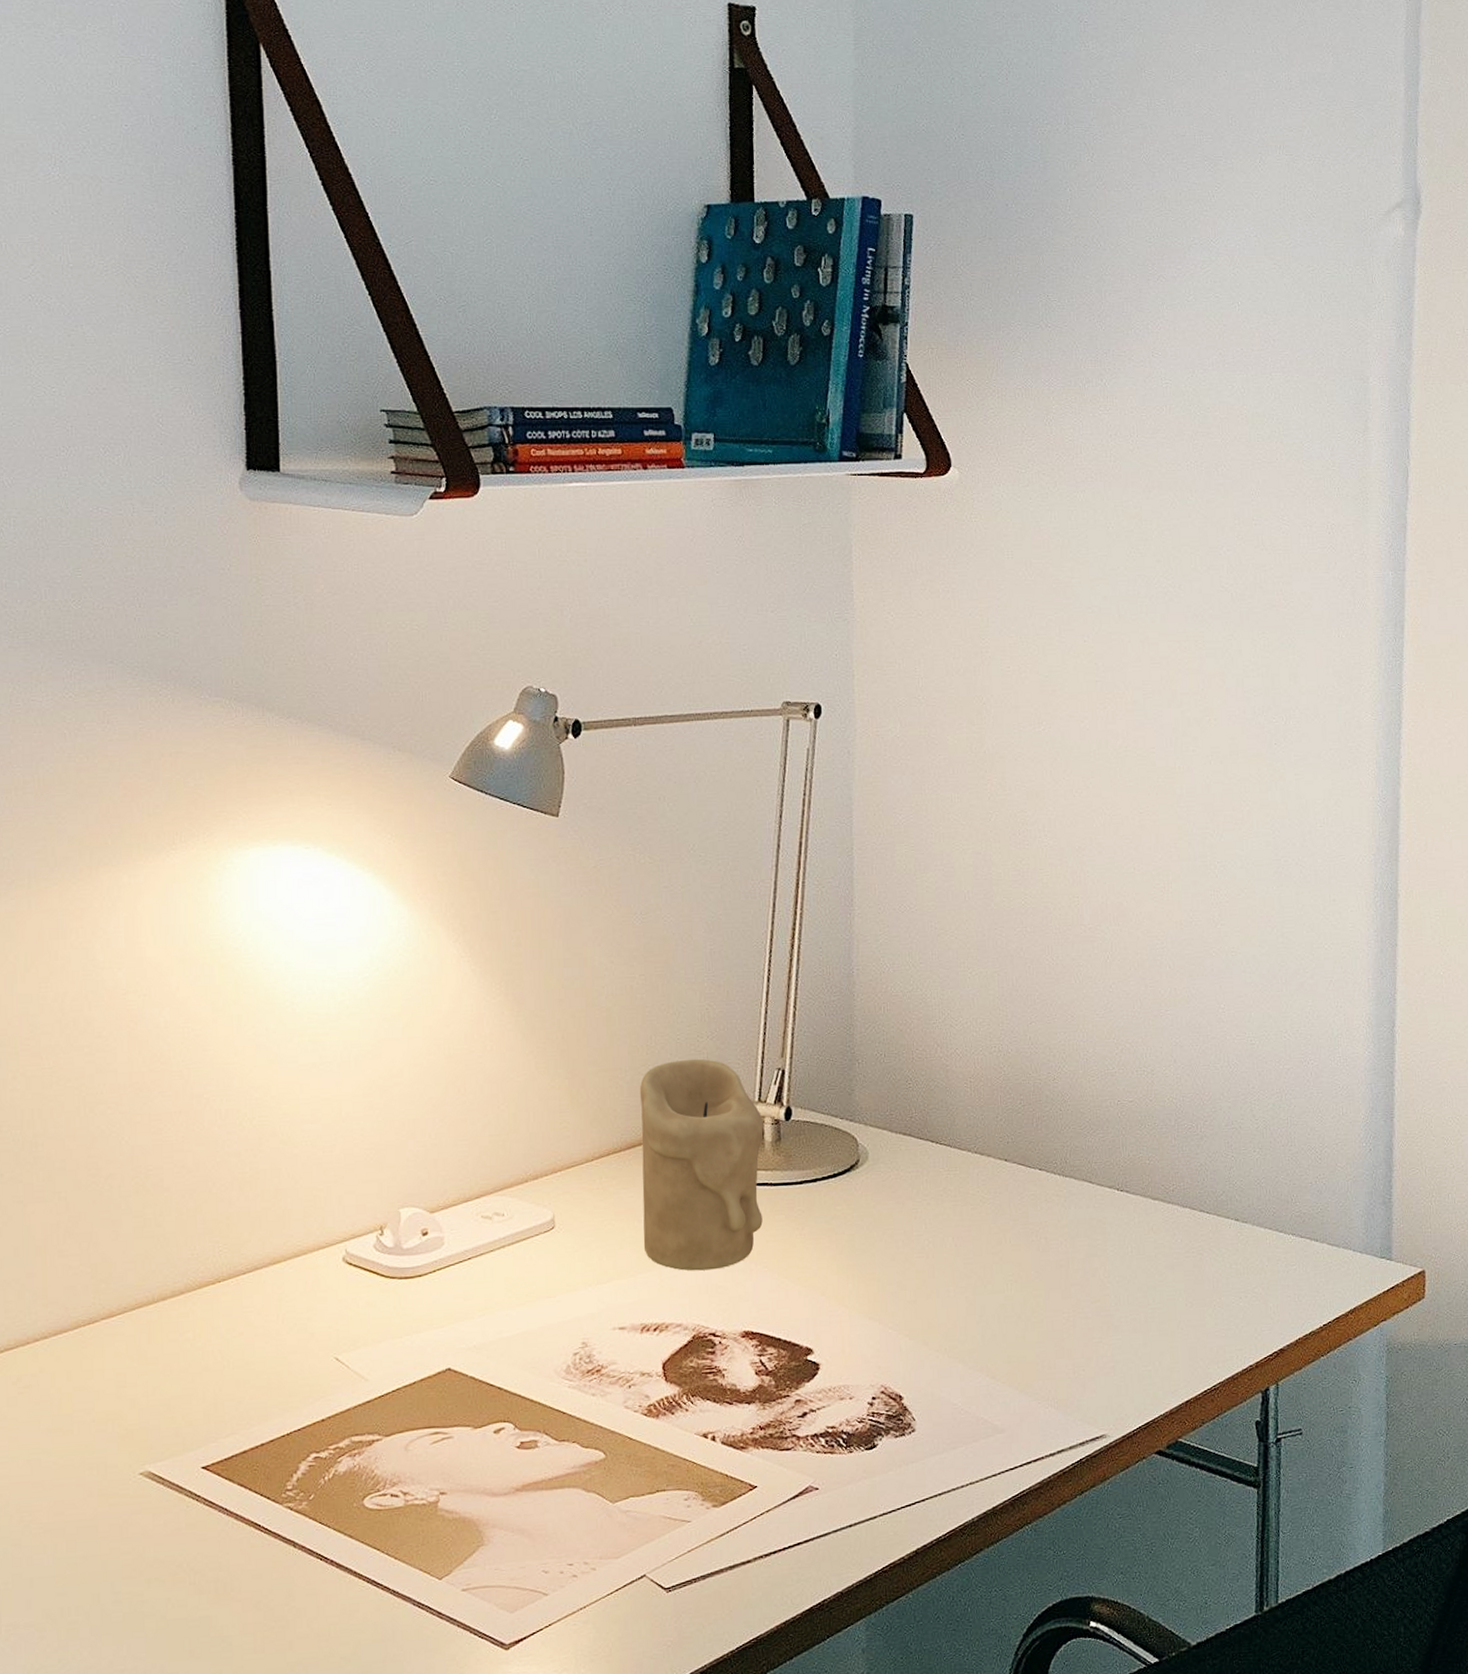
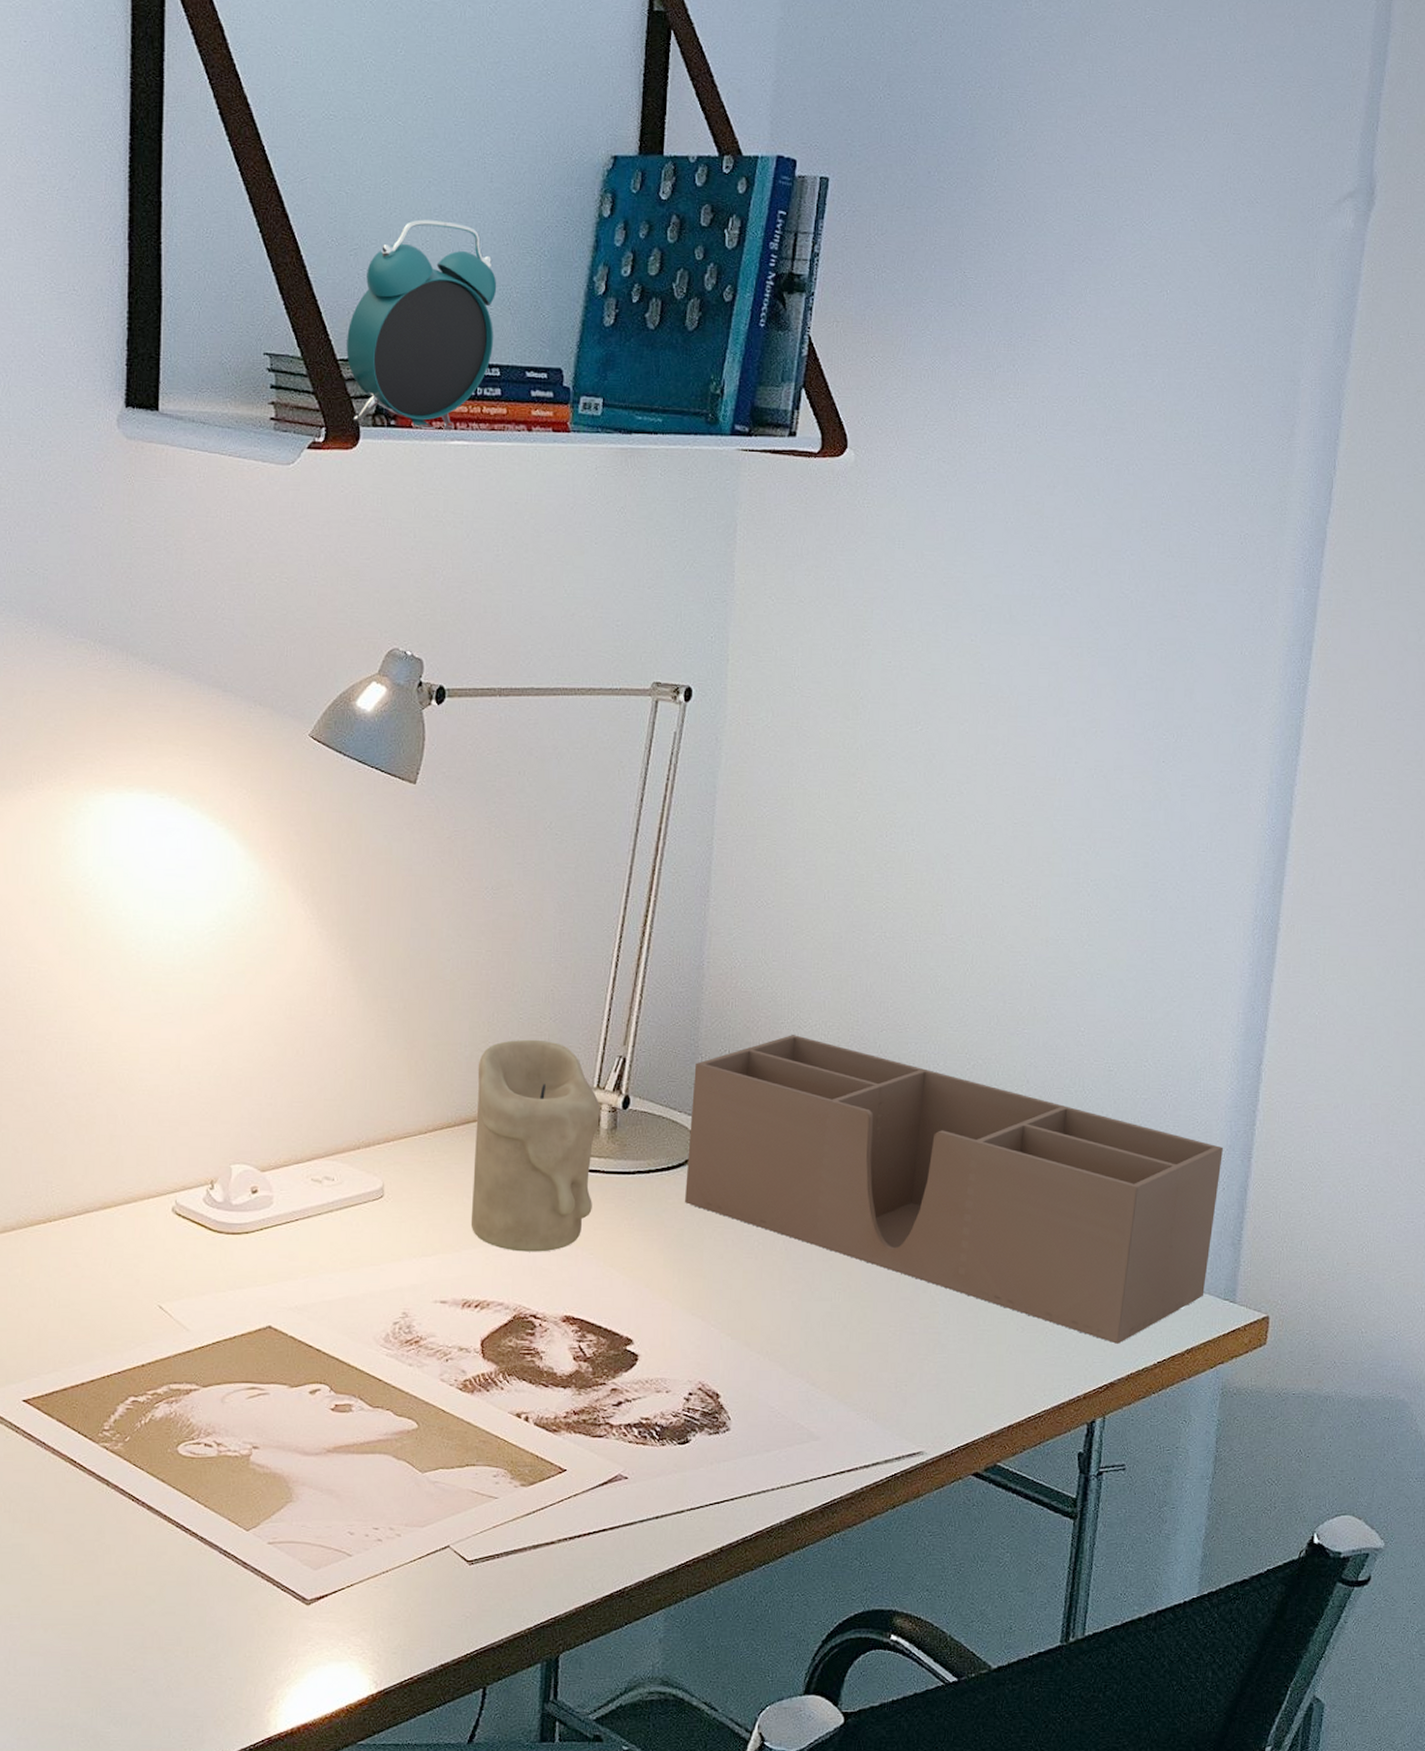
alarm clock: none [461,274,604,474] -> present [346,219,497,431]
desk organizer: none [852,1034,1366,1311] -> present [685,1035,1223,1344]

